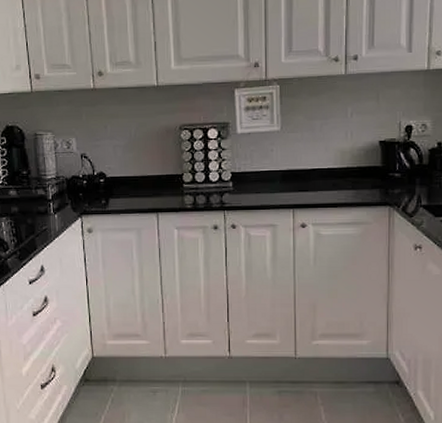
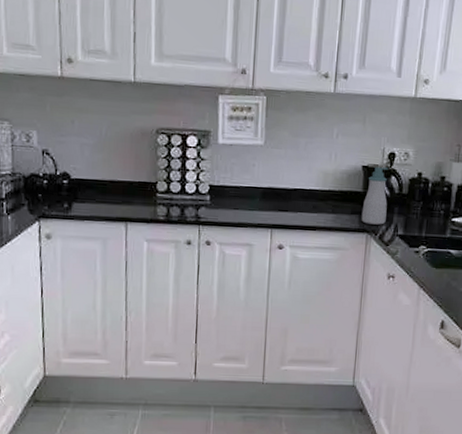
soap bottle: none [382,140,408,197] -> present [361,167,388,225]

